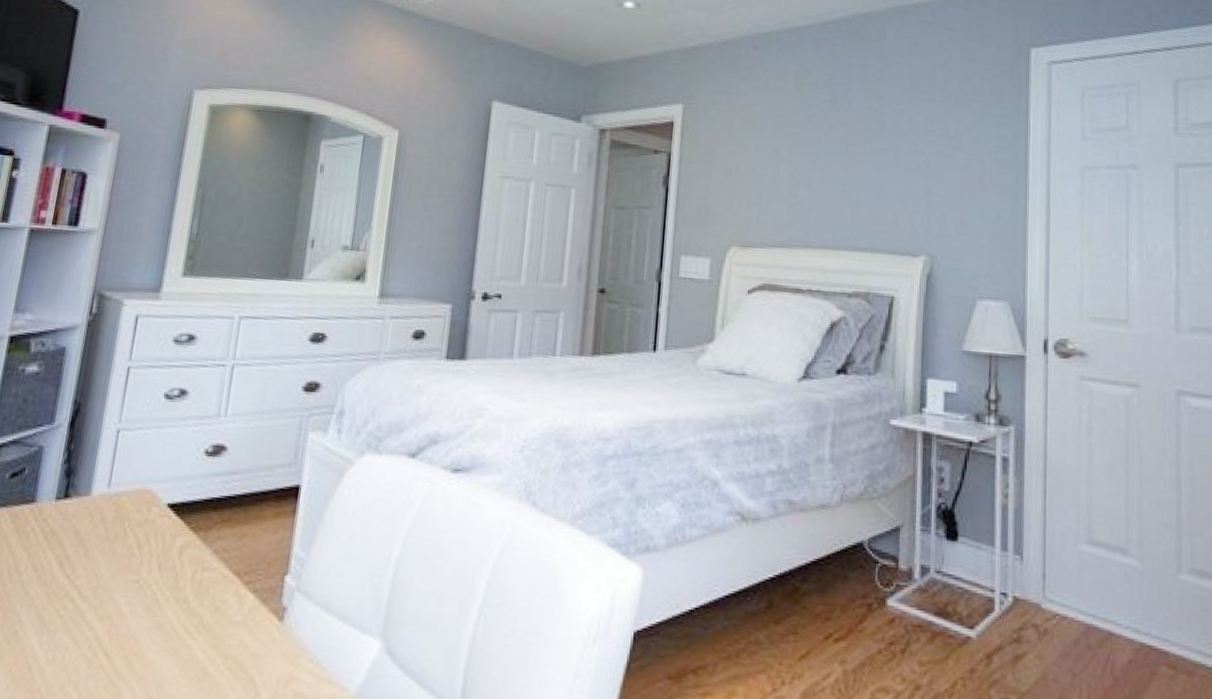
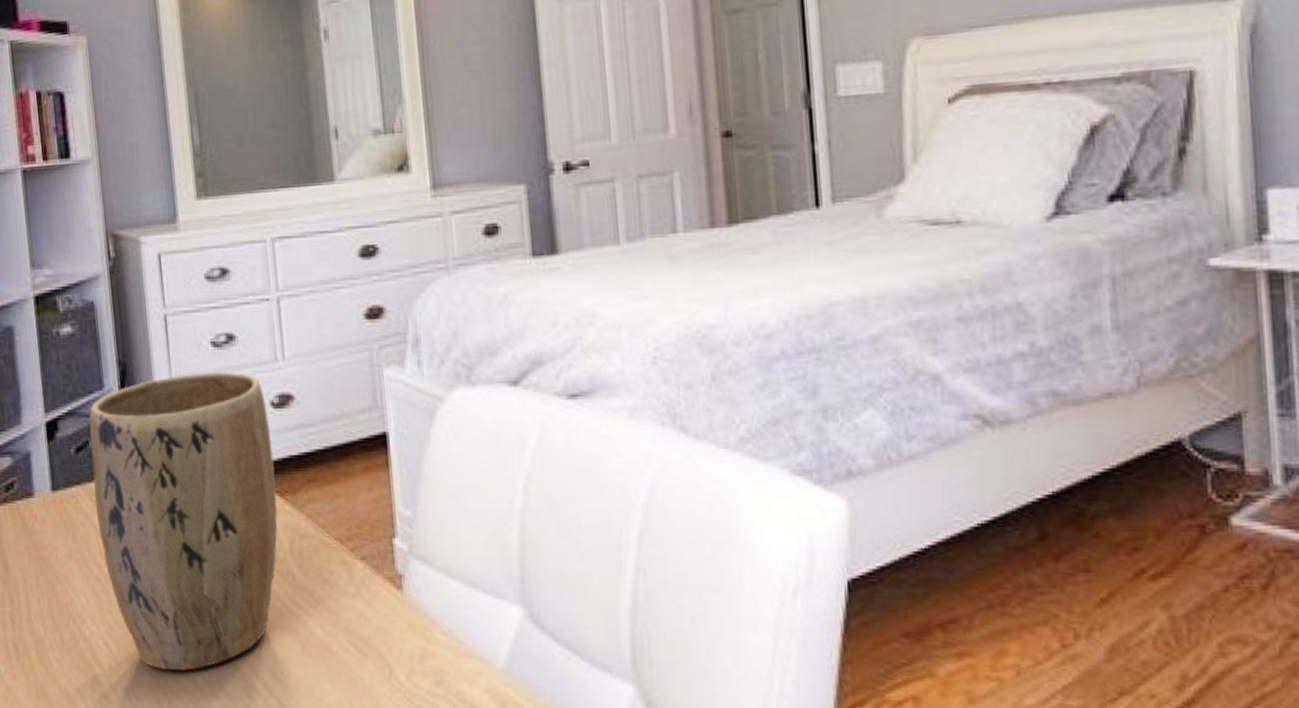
plant pot: none [10,418,201,687] -> present [89,372,278,671]

